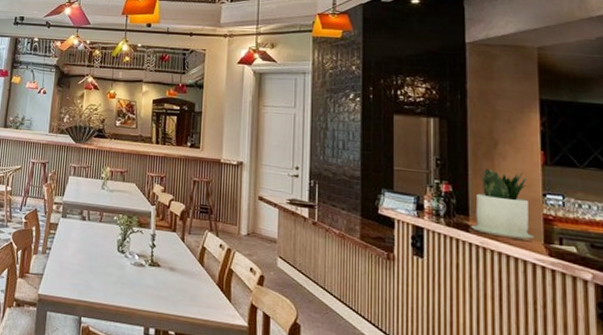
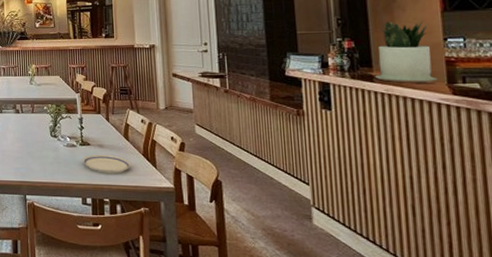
plate: none [149,278,203,303] -> present [82,155,131,174]

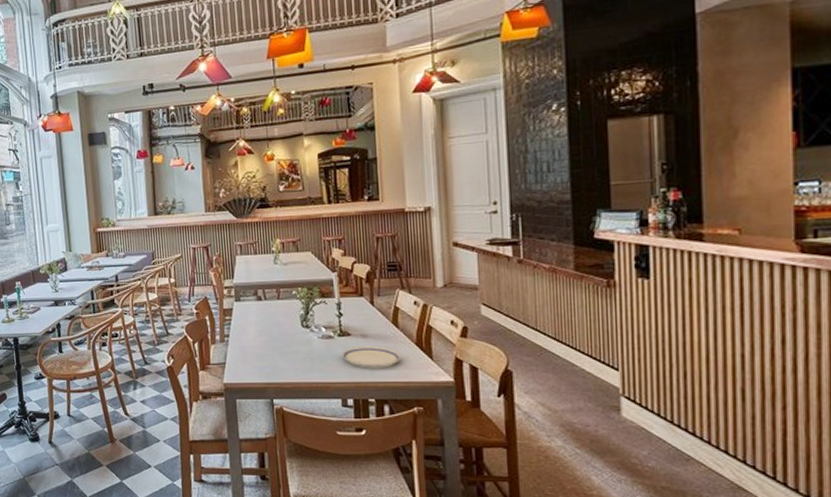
planter: present [375,20,437,83] -> none [706,160,782,242]

